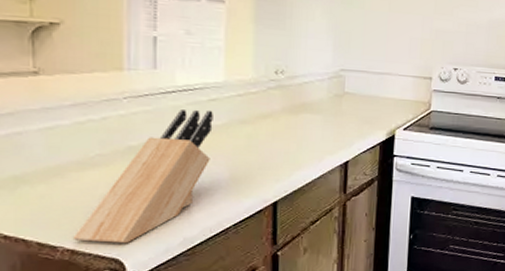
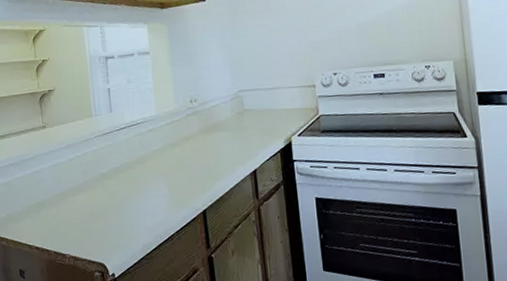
knife block: present [72,110,213,244] -> none [74,138,154,251]

